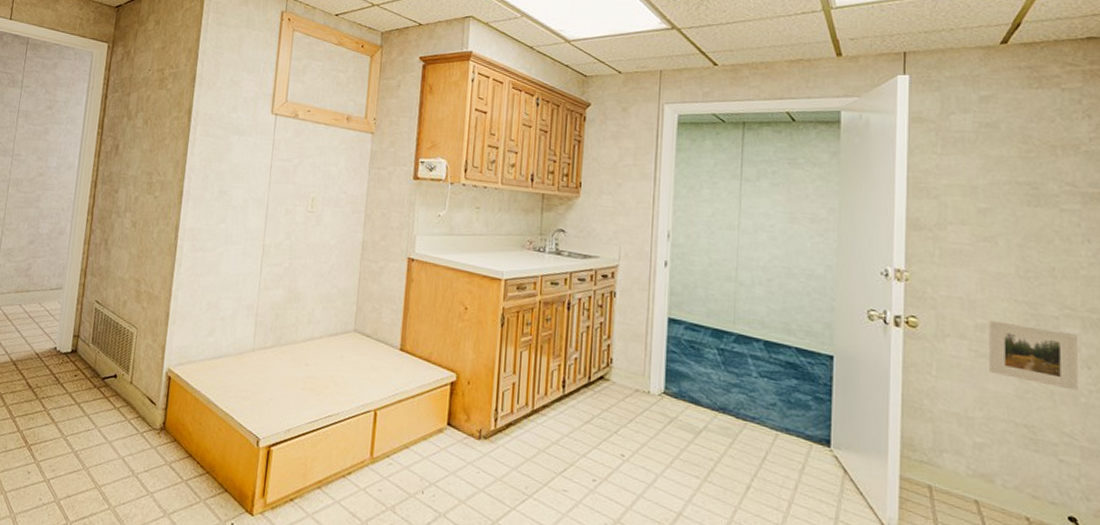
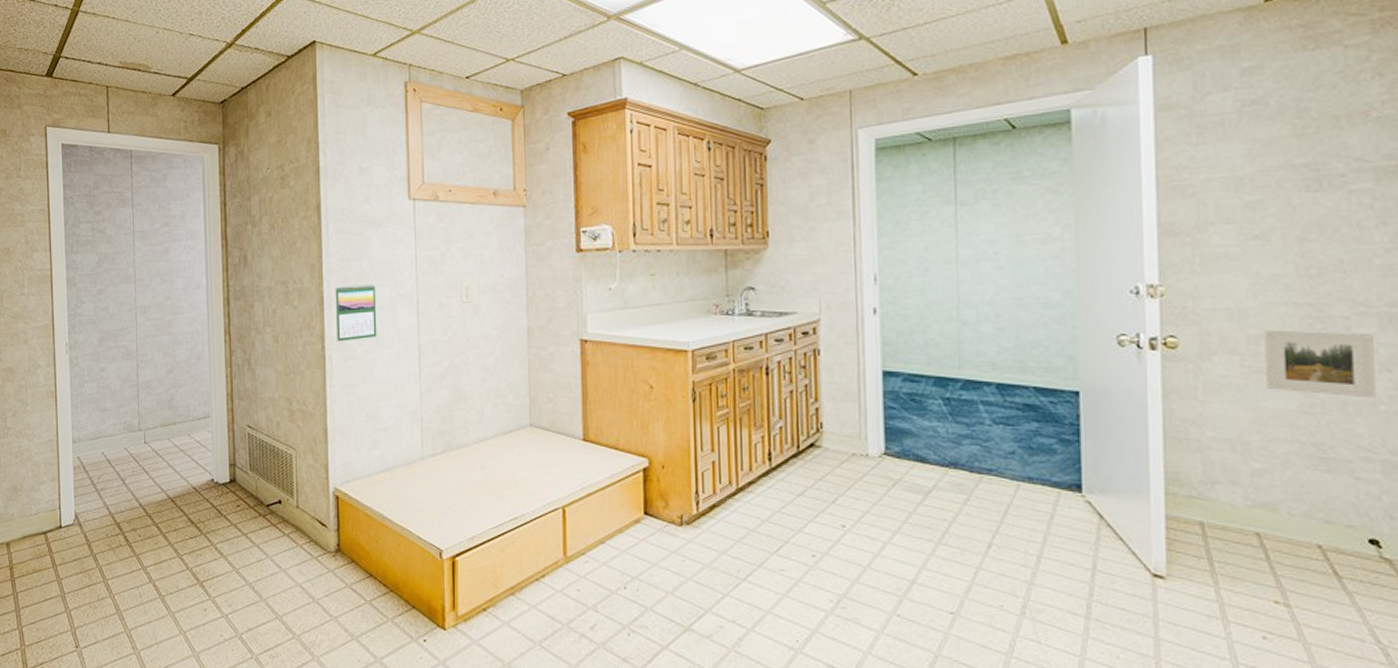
calendar: none [190,183,231,234] -> present [335,284,377,342]

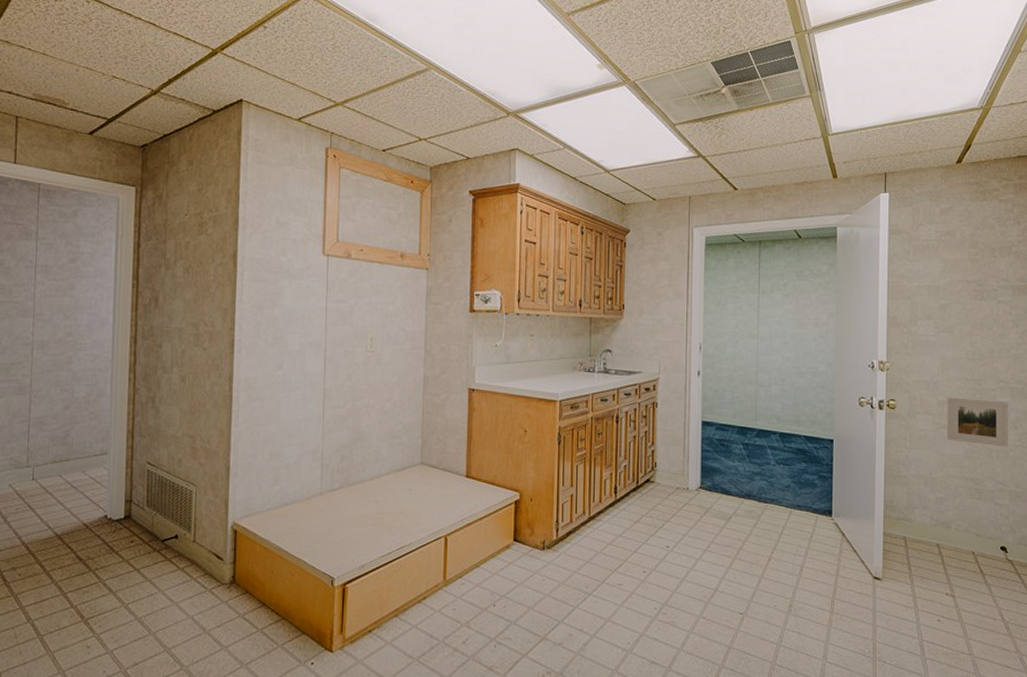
calendar: present [335,284,377,342] -> none [245,329,286,384]

